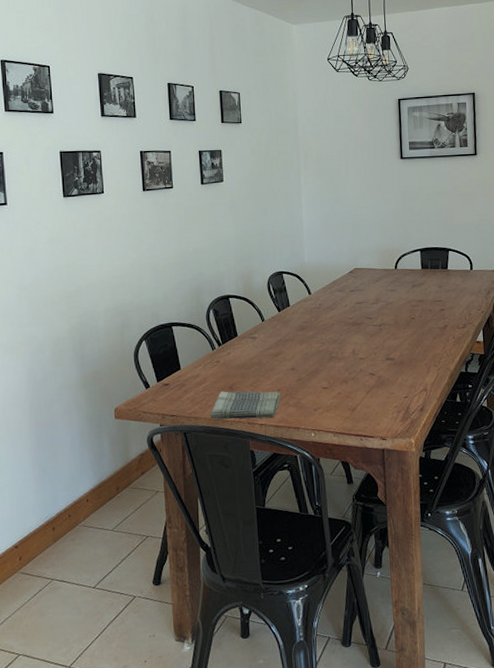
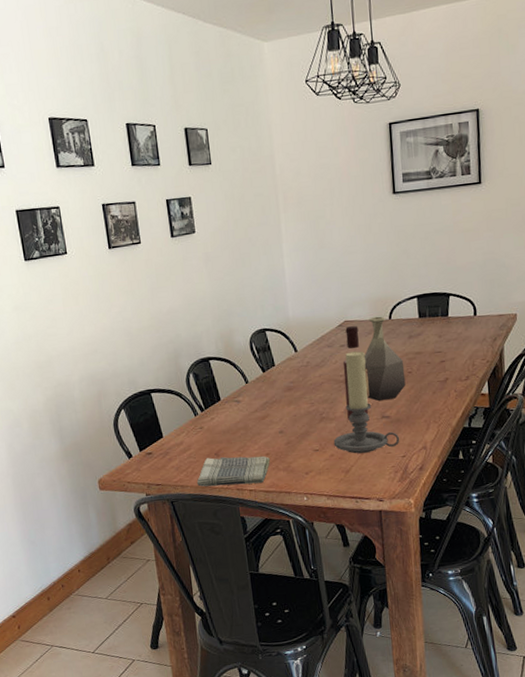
candle holder: none [341,296,403,393] -> present [333,351,400,454]
wine bottle: none [352,273,376,361] -> present [343,326,370,420]
vase: none [371,266,409,343] -> present [364,316,406,401]

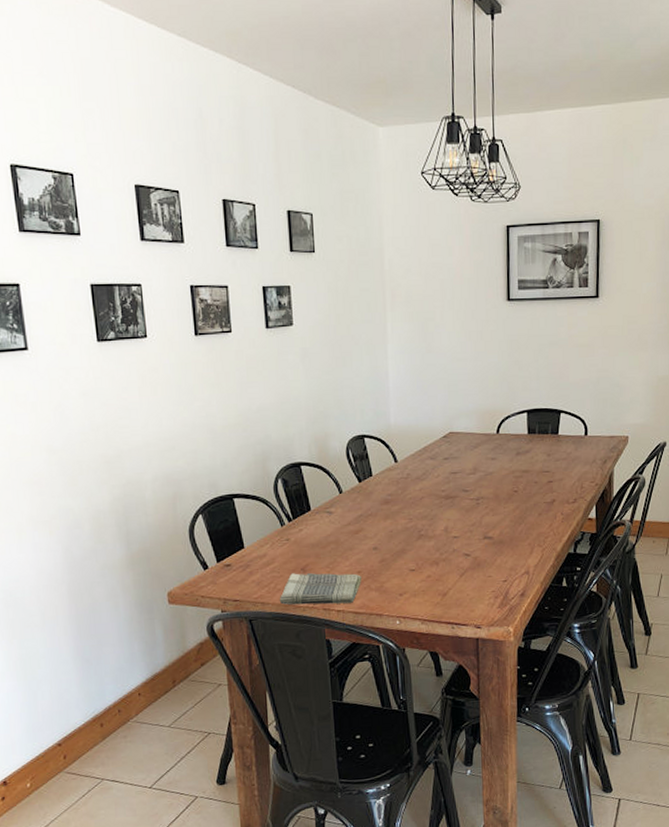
candle holder: present [333,351,400,454] -> none [431,465,502,576]
wine bottle: present [343,326,370,420] -> none [445,438,472,539]
vase: present [364,316,406,401] -> none [468,429,511,520]

